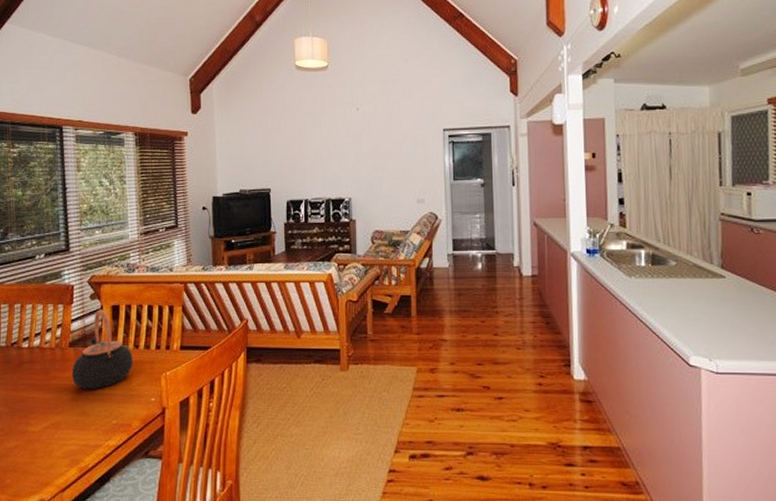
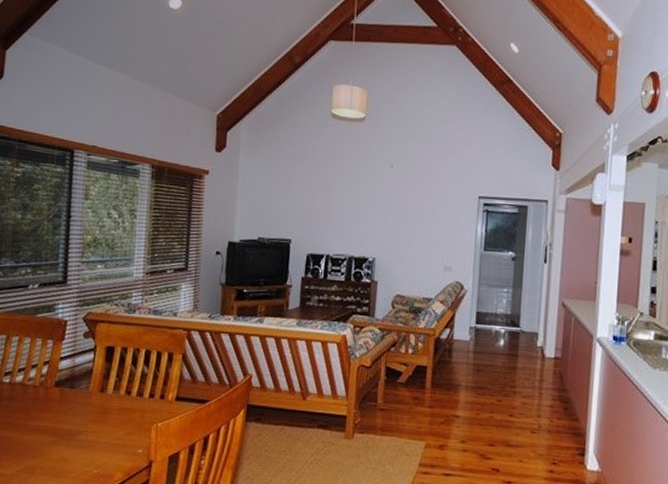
teapot: present [71,309,133,390] -> none [53,349,123,435]

